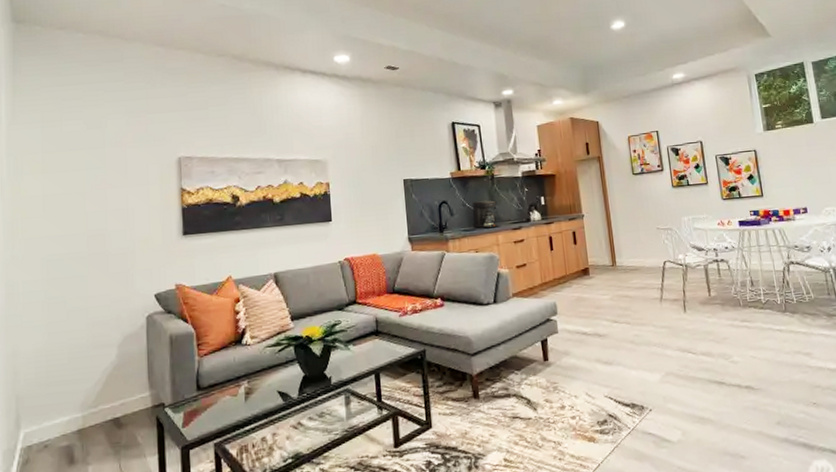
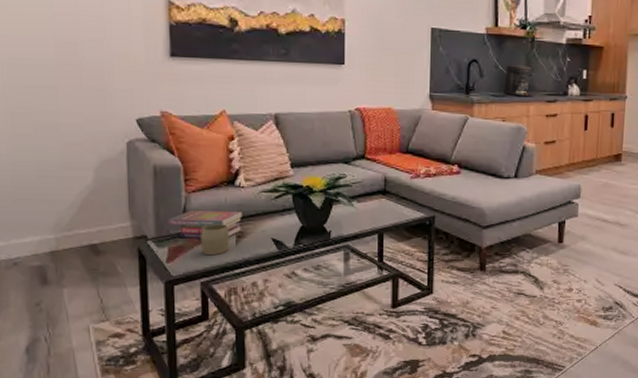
books: none [183,369,250,402] -> present [167,211,243,239]
mug: none [212,382,240,416] -> present [200,224,230,256]

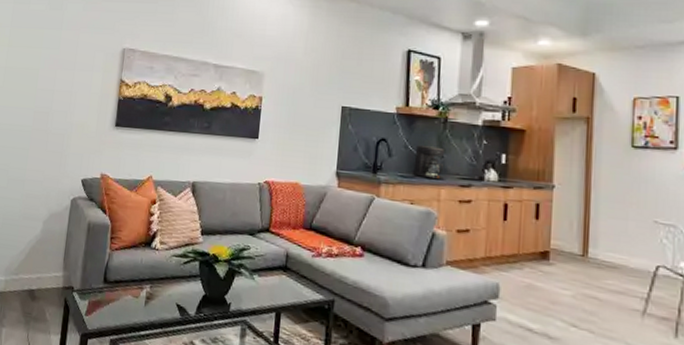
books: present [167,211,243,239] -> none [91,267,154,297]
mug: present [200,224,230,256] -> none [115,282,141,314]

